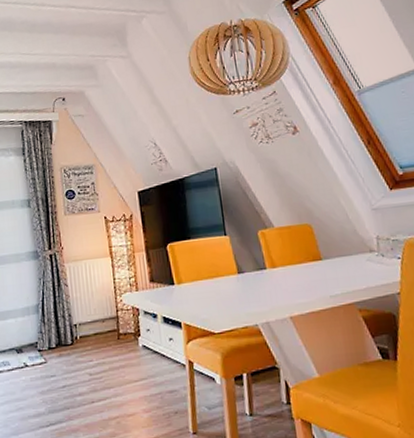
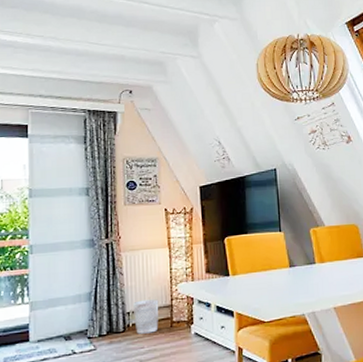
wastebasket: none [78,310,106,347] -> present [132,299,159,334]

